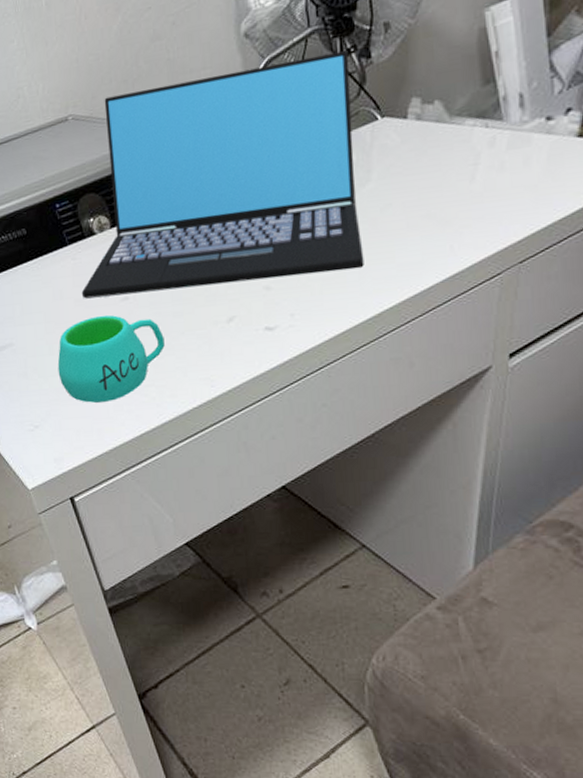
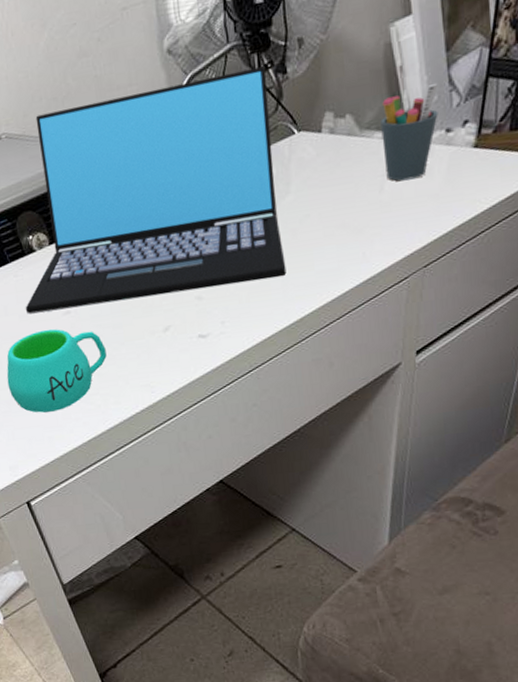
pen holder: none [473,68,538,171] -> present [380,82,438,181]

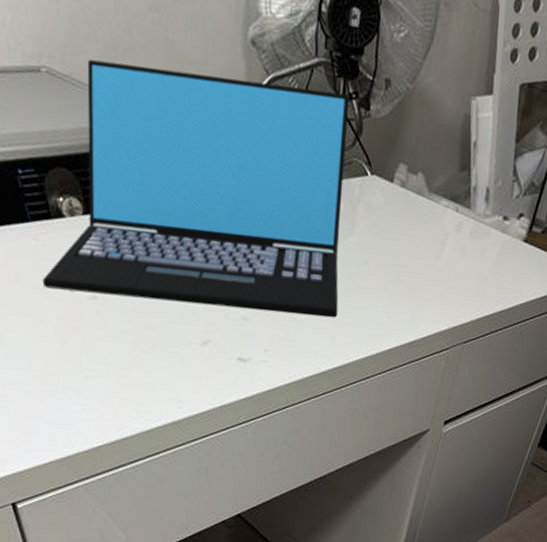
mug: present [7,329,107,413] -> none [7,310,133,407]
pen holder: present [380,82,438,181] -> none [445,168,504,256]

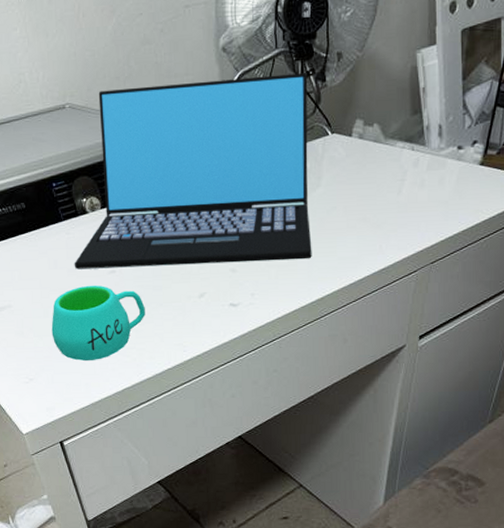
mug: none [7,310,133,407] -> present [51,285,145,361]

